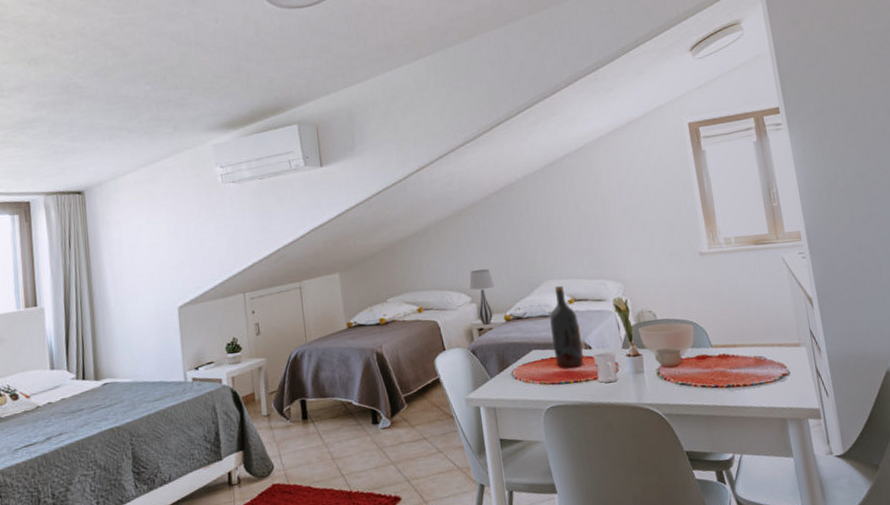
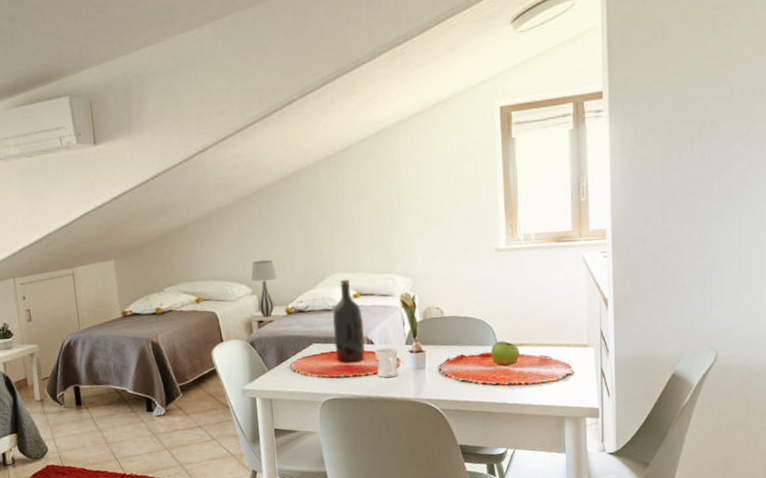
bowl: present [638,323,695,357] -> none [424,320,482,354]
cup: present [655,347,682,369] -> none [438,344,466,366]
fruit: none [706,342,735,369] -> present [491,341,520,367]

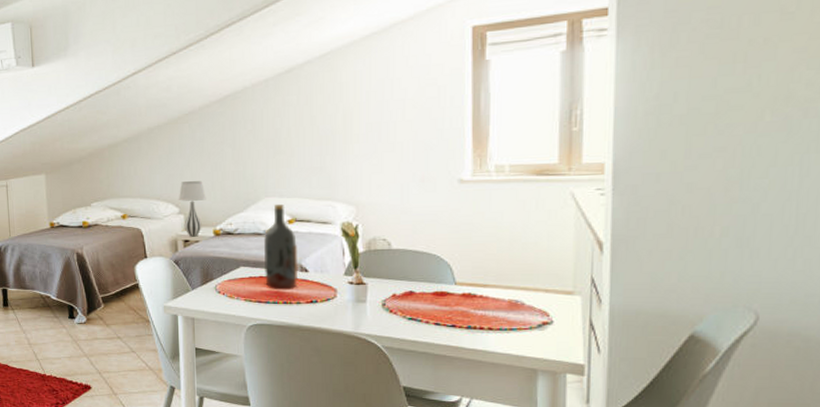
mug: present [374,347,399,378] -> none [308,277,335,308]
fruit: present [491,341,520,367] -> none [447,280,483,308]

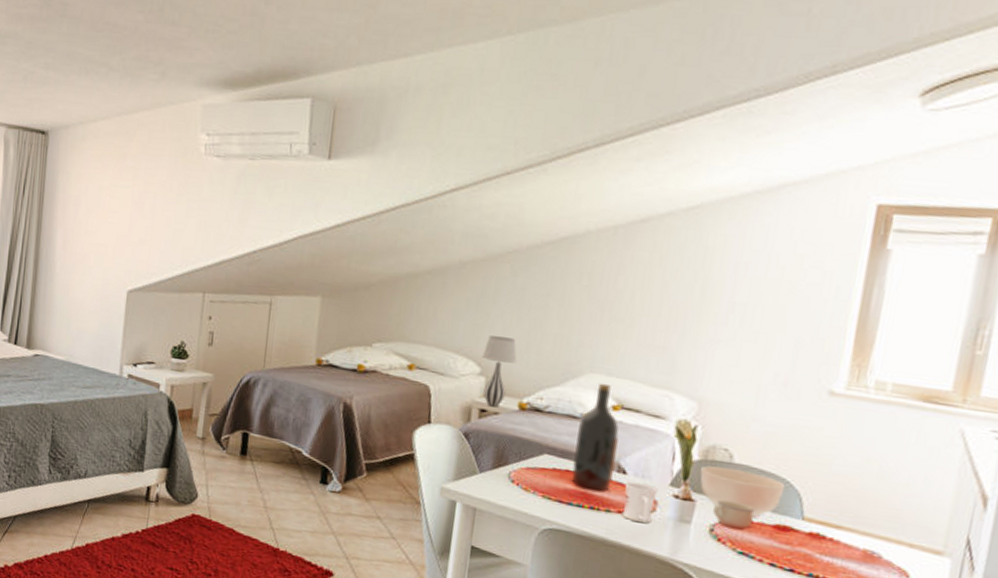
mug: none [308,277,335,308] -> present [622,481,657,524]
bowl: none [367,253,437,290] -> present [700,465,786,519]
cup: none [383,279,416,302] -> present [713,499,756,531]

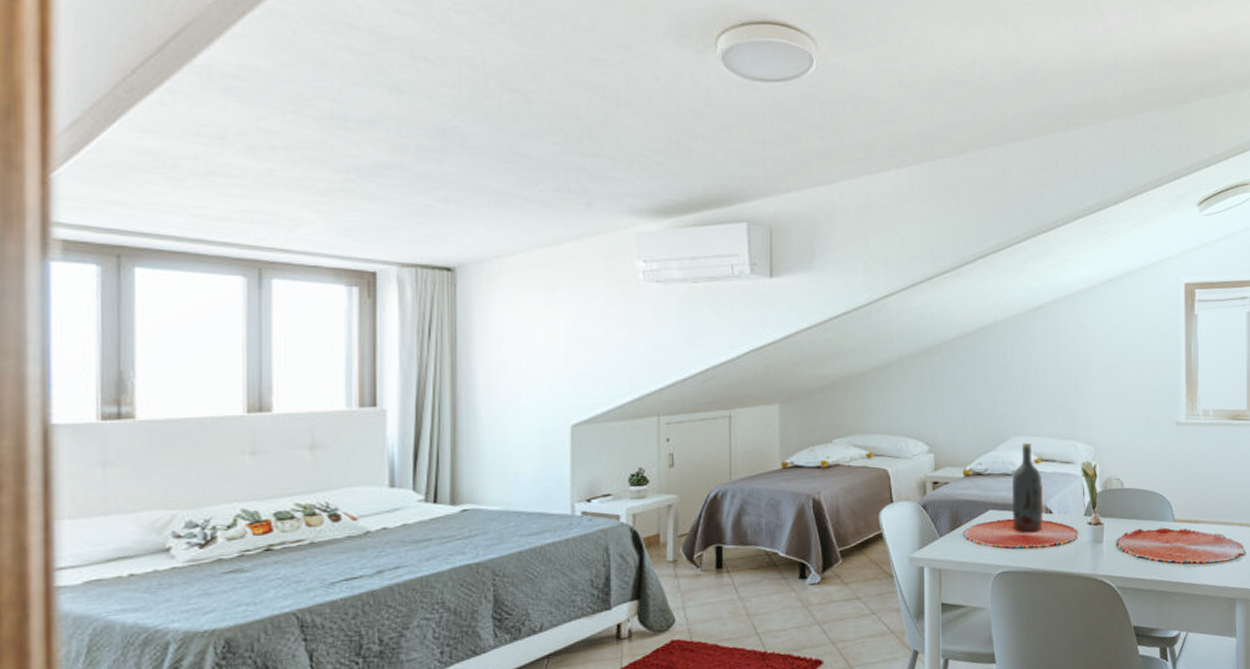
table lamp: present [481,335,517,407] -> none [928,417,957,478]
mug: present [622,481,657,524] -> none [1052,518,1076,551]
bowl: present [700,465,786,519] -> none [1104,492,1160,529]
cup: present [713,499,756,531] -> none [1117,518,1144,541]

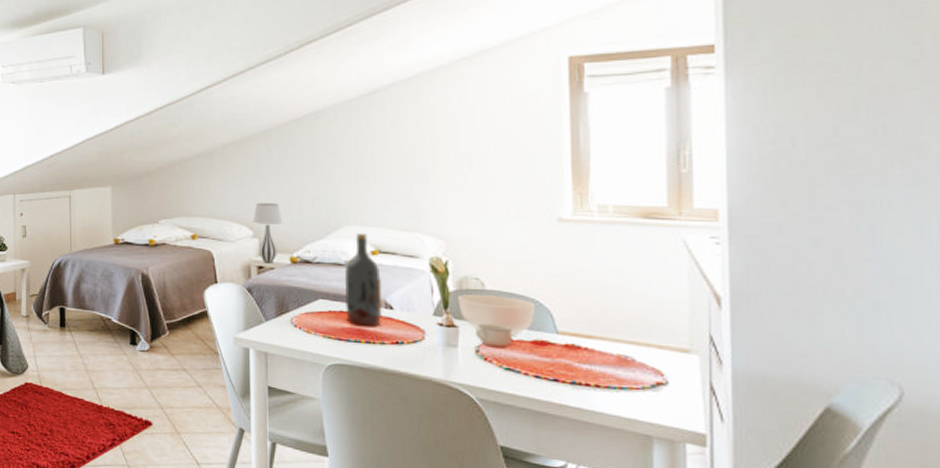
table lamp: none [928,417,957,478] -> present [252,203,283,263]
bowl: none [1104,492,1160,529] -> present [458,294,536,337]
cup: none [1117,518,1144,541] -> present [476,323,513,350]

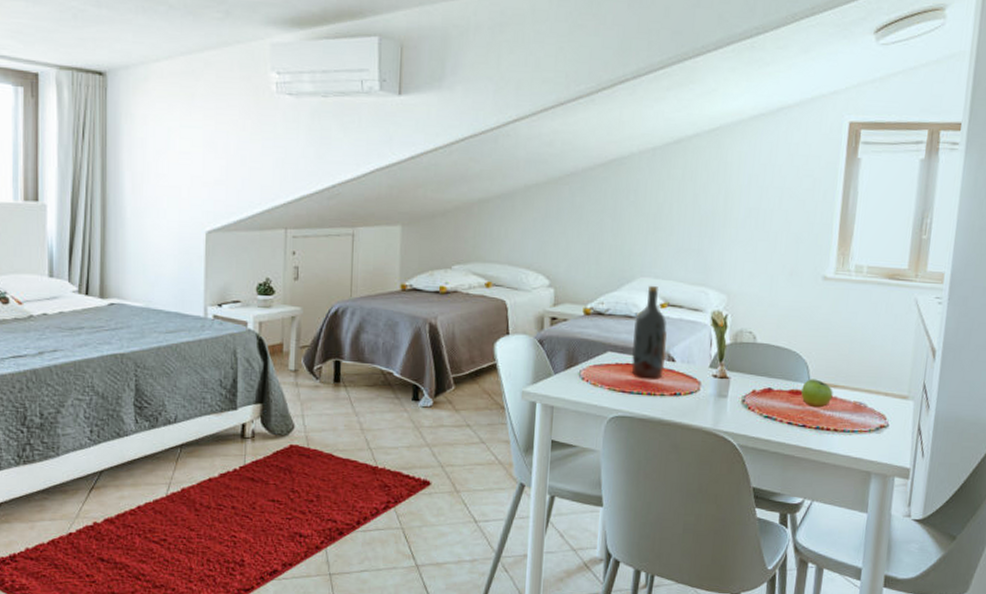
table lamp: present [252,203,283,263] -> none [549,251,580,315]
bowl: present [458,294,536,337] -> none [732,347,796,388]
cup: present [476,323,513,350] -> none [744,374,775,399]
fruit: none [548,328,588,361] -> present [801,379,833,408]

